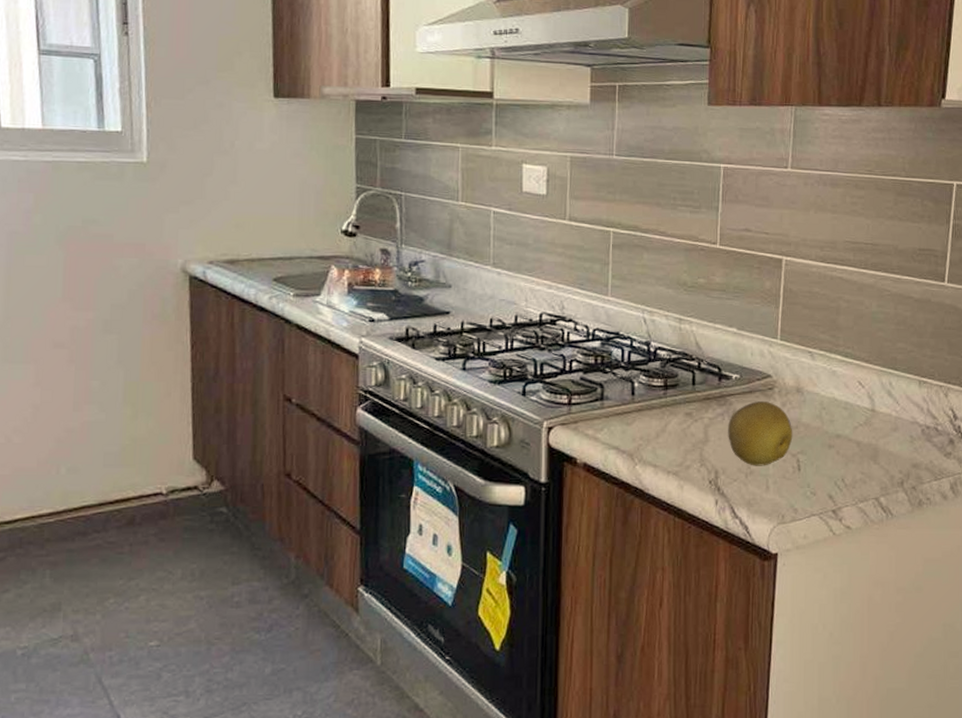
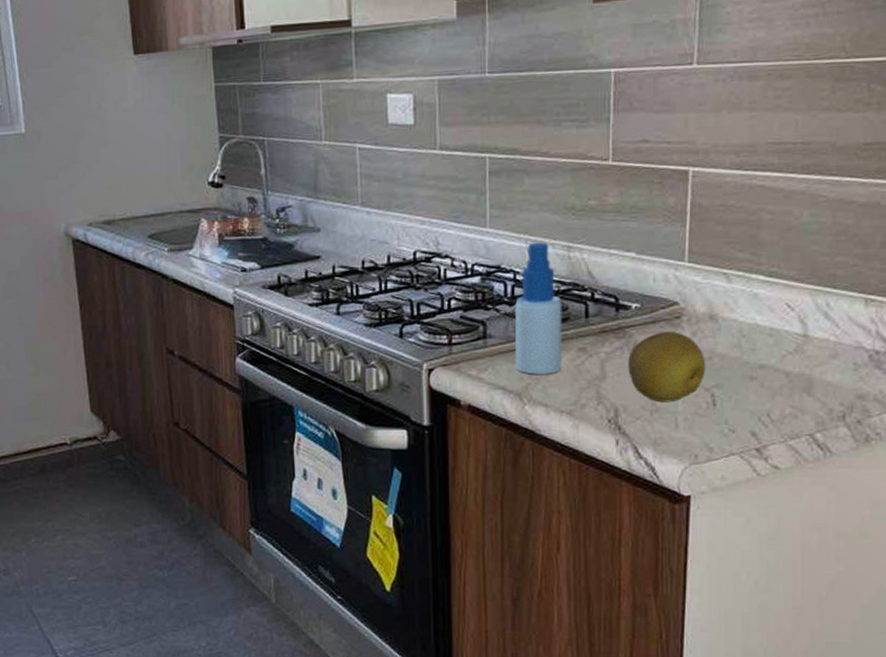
spray bottle: none [628,313,672,436] -> present [515,242,562,375]

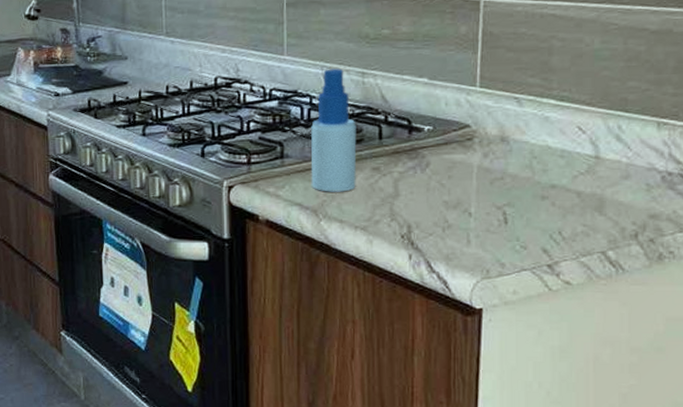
fruit: present [628,332,706,403] -> none [421,153,498,220]

